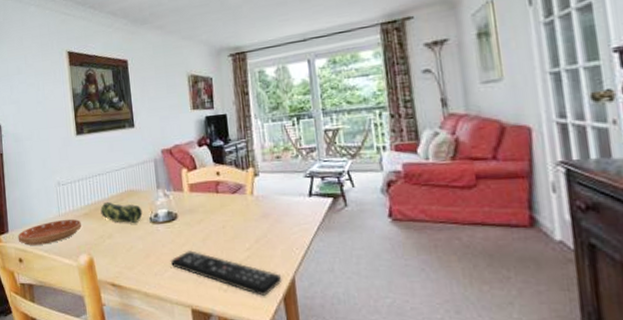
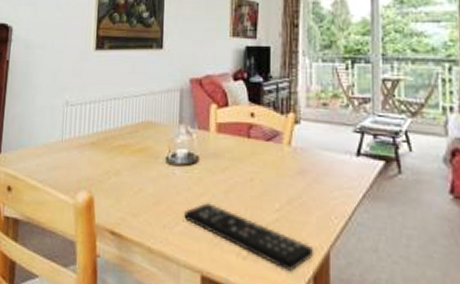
saucer: present [18,219,81,245] -> none [10,146,86,174]
pencil case: present [100,201,143,224] -> none [110,131,159,162]

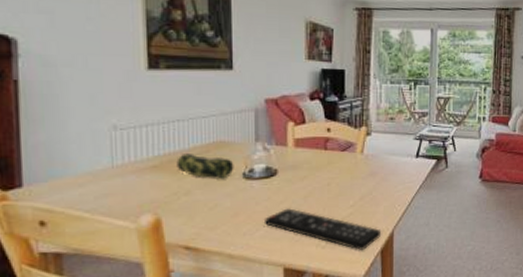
pencil case: none [110,131,159,162] -> present [176,152,234,179]

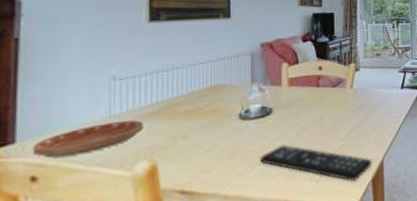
saucer: none [39,171,146,204] -> present [32,120,143,158]
pencil case: present [176,152,234,179] -> none [174,97,231,122]

